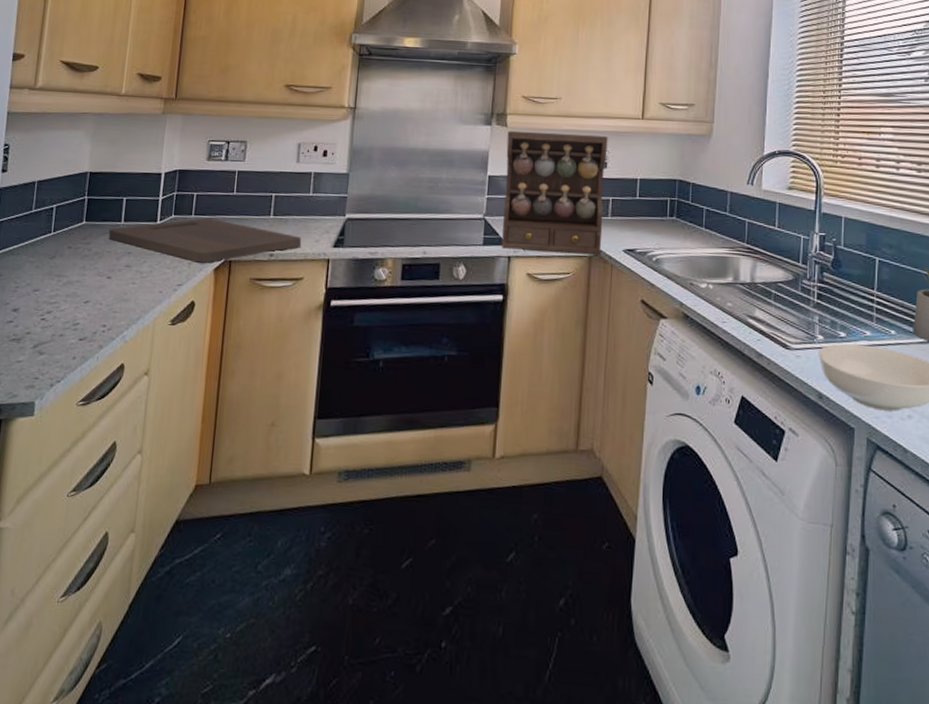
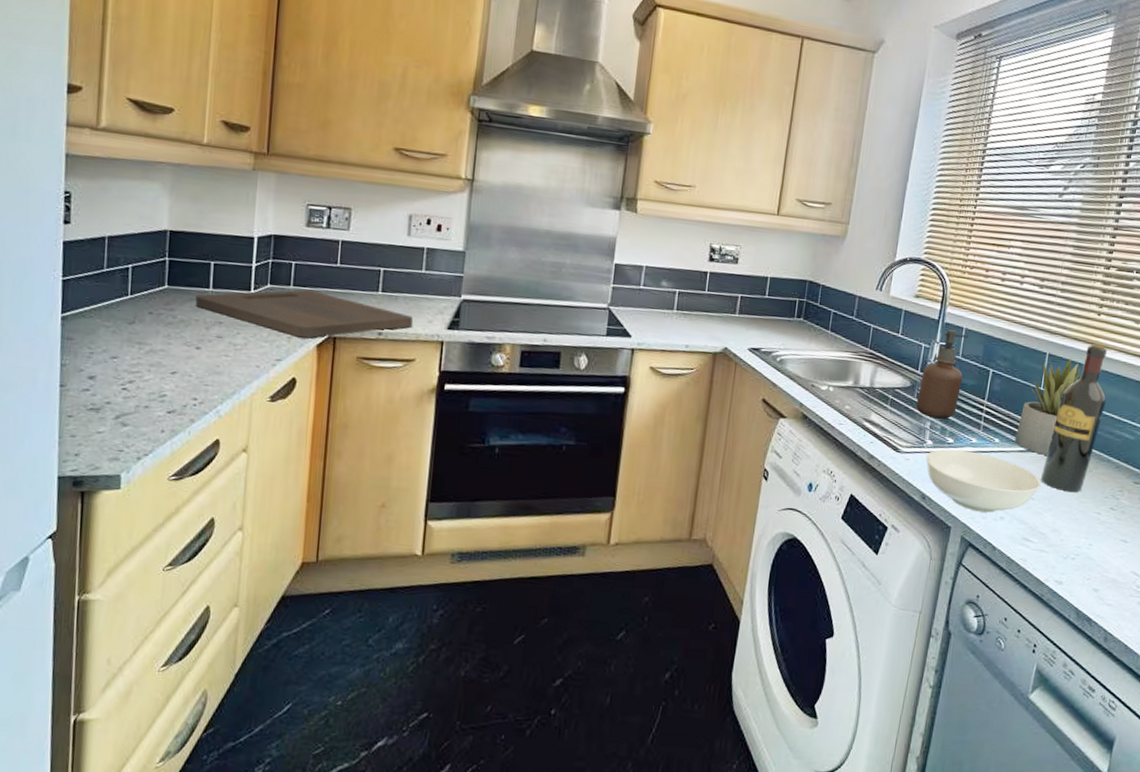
spice rack: present [502,130,608,254] -> none [625,217,741,351]
soap dispenser: none [802,219,849,312] -> present [916,329,969,419]

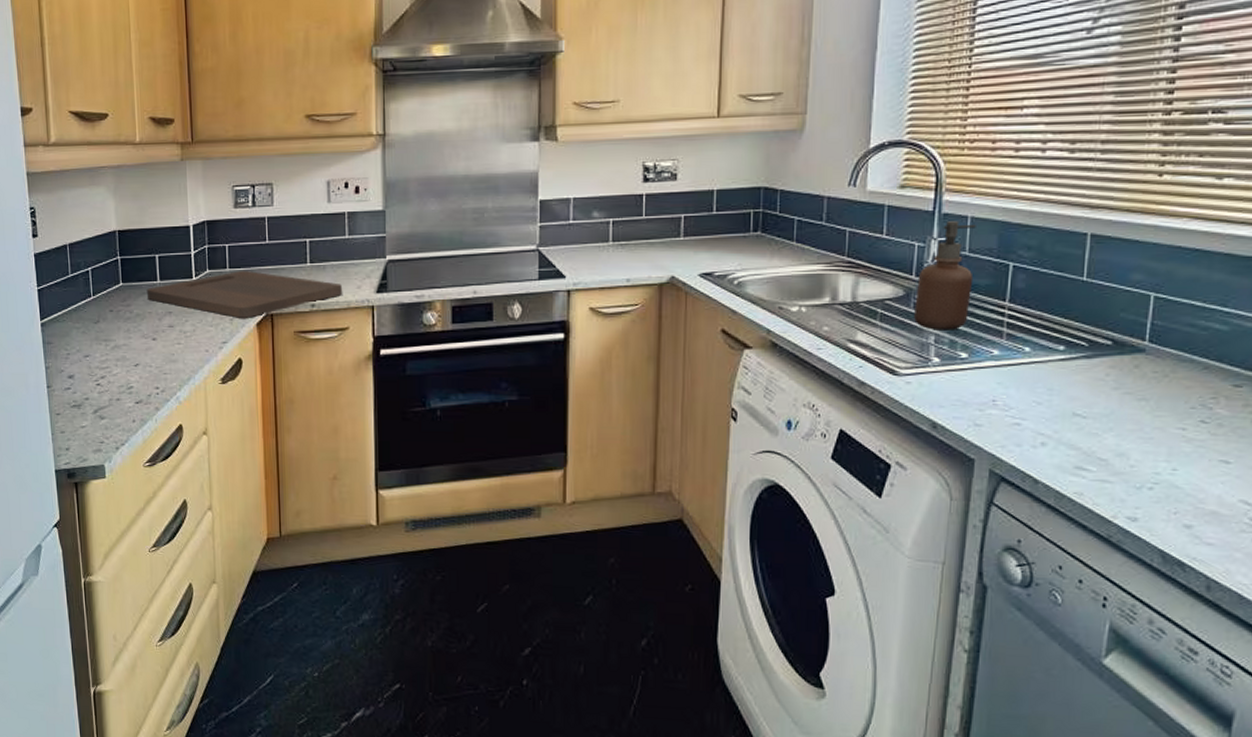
bowl: present [926,449,1041,513] -> none [933,365,1094,439]
succulent plant: present [1015,359,1082,455] -> none [1052,237,1142,362]
wine bottle: present [1041,344,1108,492] -> none [1094,214,1182,404]

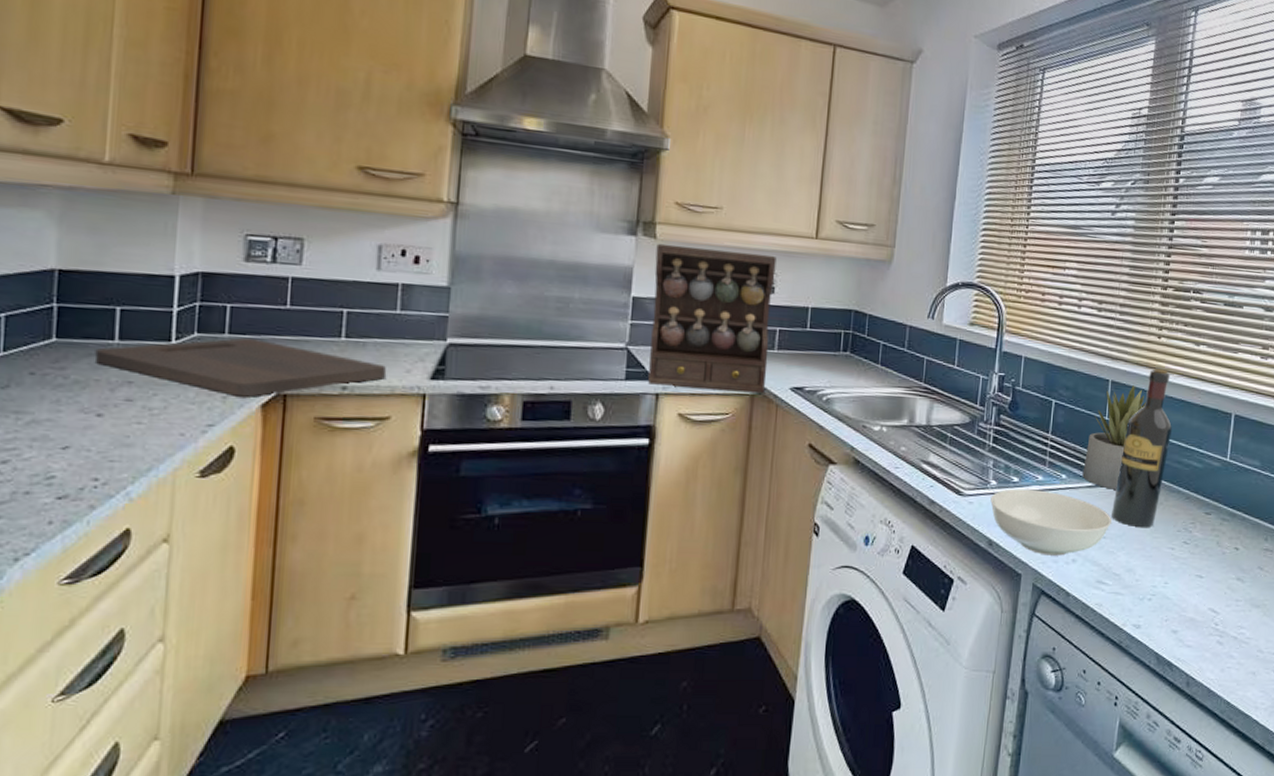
spice rack: none [558,141,677,282] -> present [648,243,777,392]
soap dispenser: present [914,221,976,330] -> none [977,359,1028,457]
bowl: none [933,365,1094,439] -> present [990,488,1112,556]
succulent plant: none [1052,237,1142,362] -> present [1082,385,1146,490]
wine bottle: none [1094,214,1182,404] -> present [1112,369,1173,527]

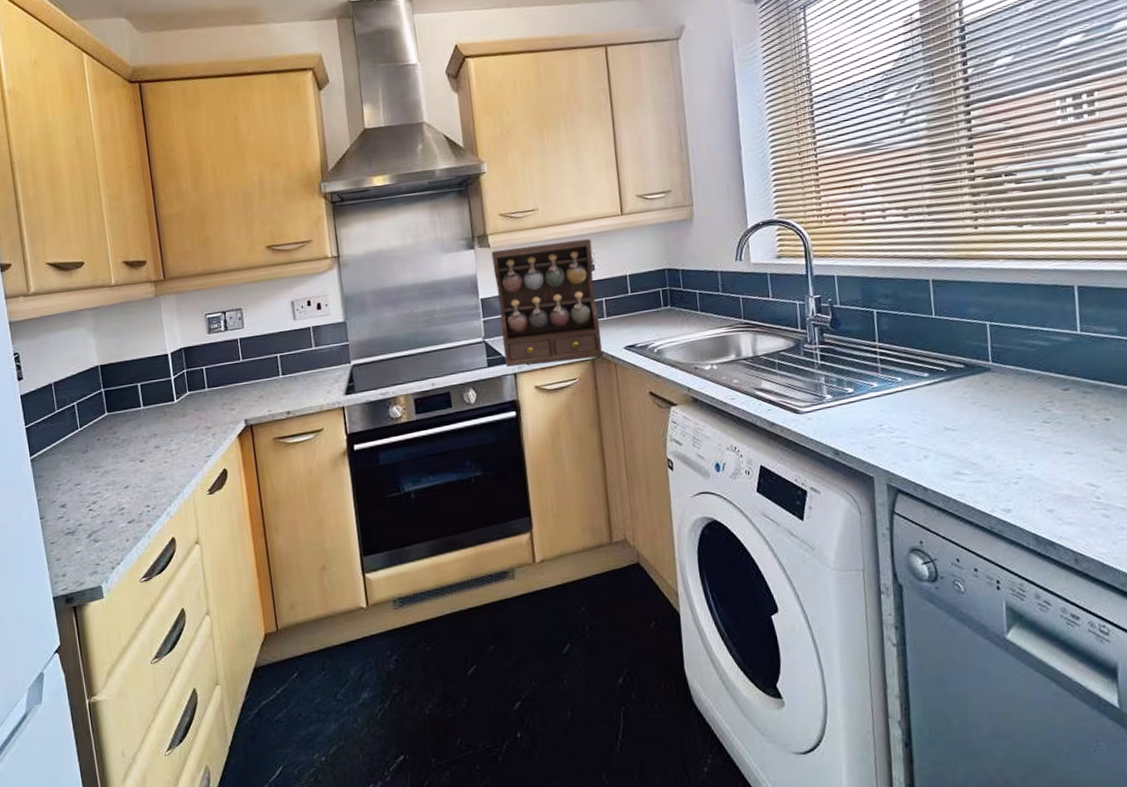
cutting board: present [94,338,387,397] -> none [131,388,315,432]
bowl: present [990,488,1112,556] -> none [828,395,959,456]
succulent plant: present [1082,385,1146,490] -> none [918,279,974,384]
wine bottle: present [1112,369,1173,527] -> none [956,257,1009,415]

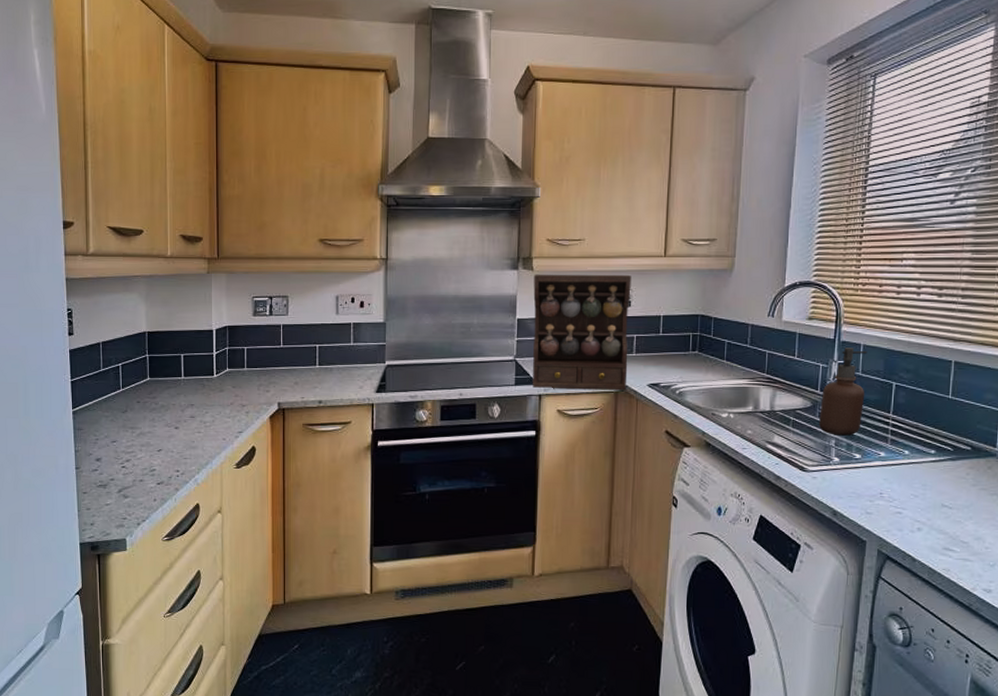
soap dispenser: none [803,280,849,372] -> present [819,347,867,436]

